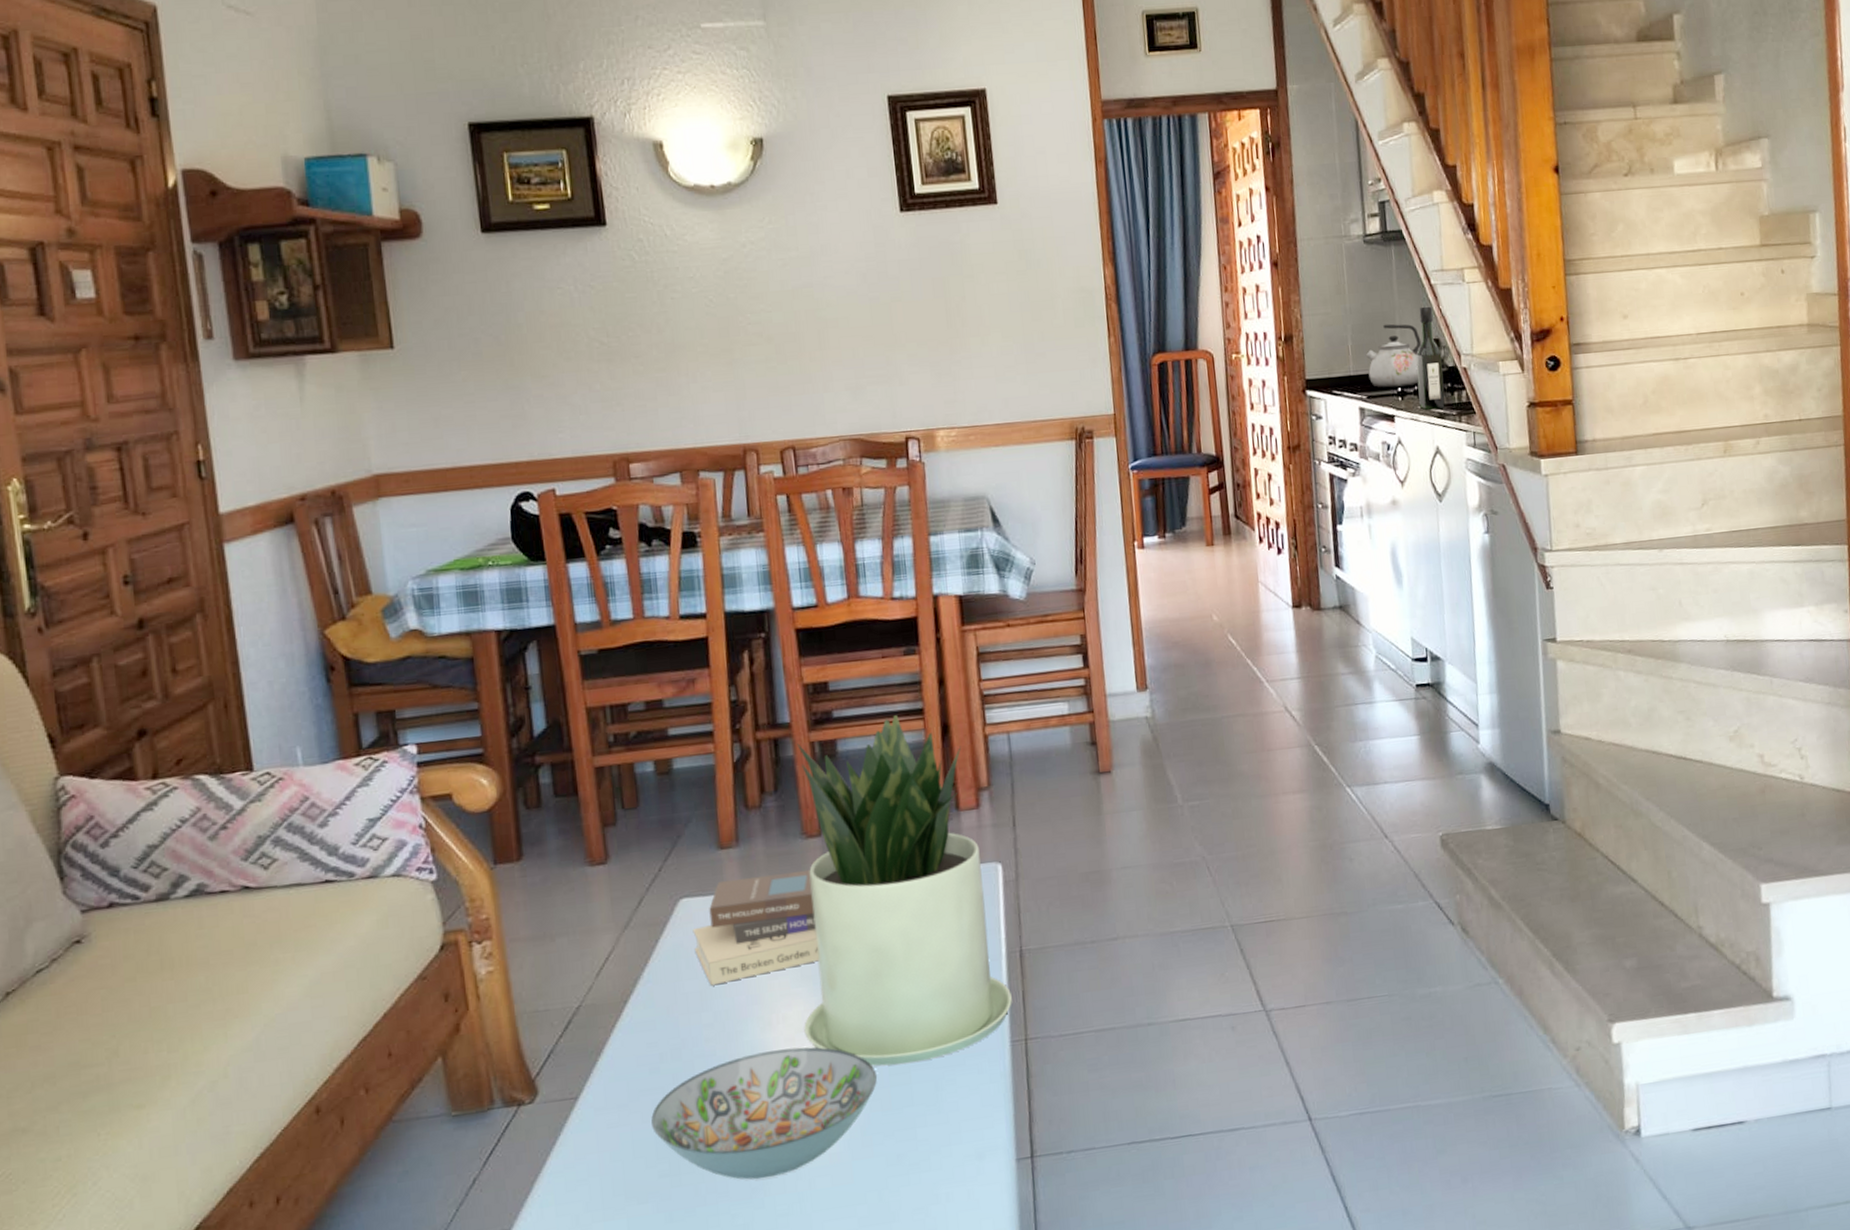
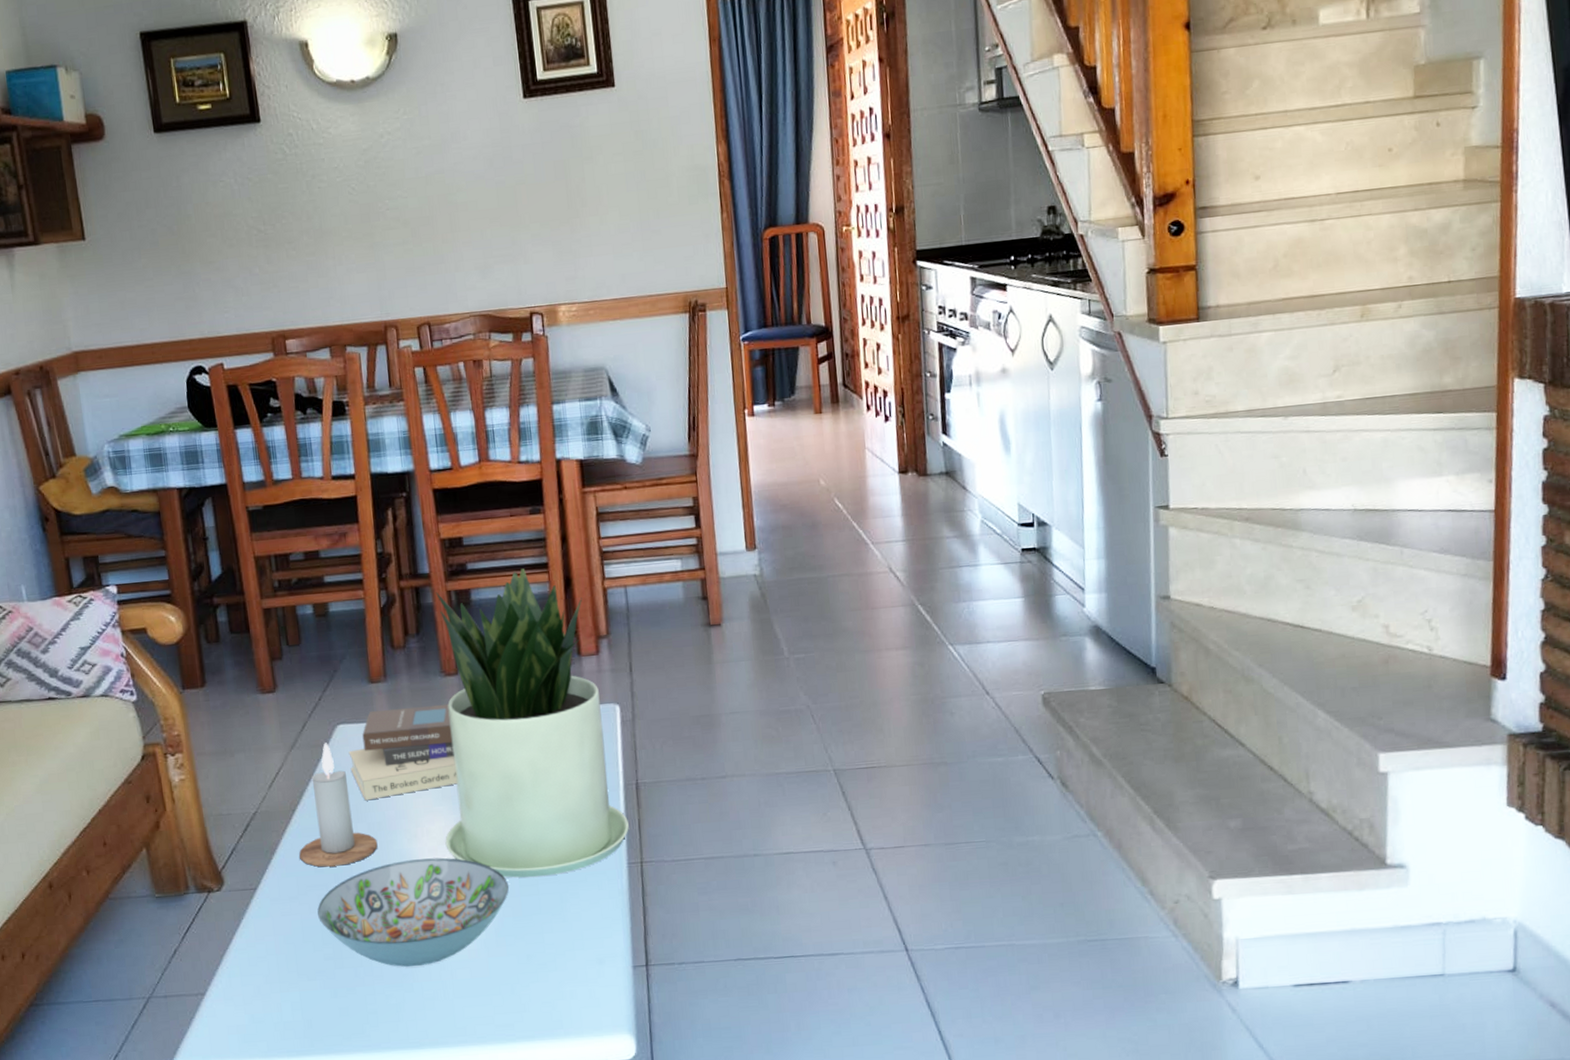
candle: none [631,920,725,1067] -> present [299,743,378,867]
kettle: present [1366,324,1422,389] -> none [979,192,1037,258]
bottle: present [1415,306,1445,411] -> none [1030,173,1060,279]

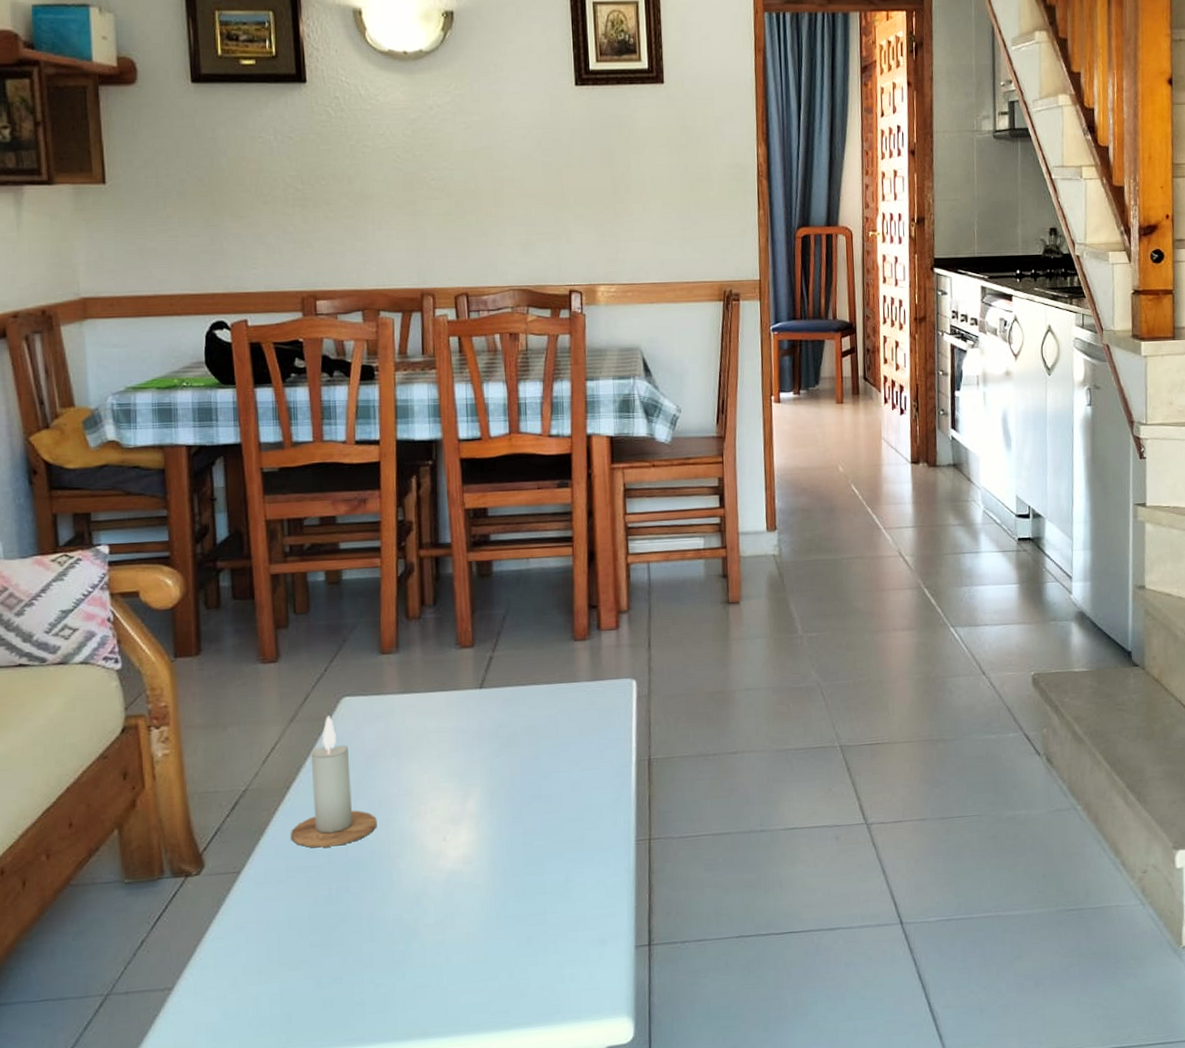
decorative bowl: present [317,857,510,968] -> none [306,836,514,954]
books: present [348,704,457,801] -> none [352,676,466,777]
planter: present [436,568,630,878] -> none [449,541,640,857]

